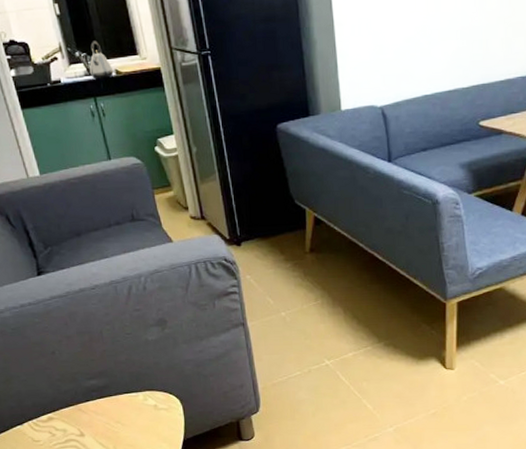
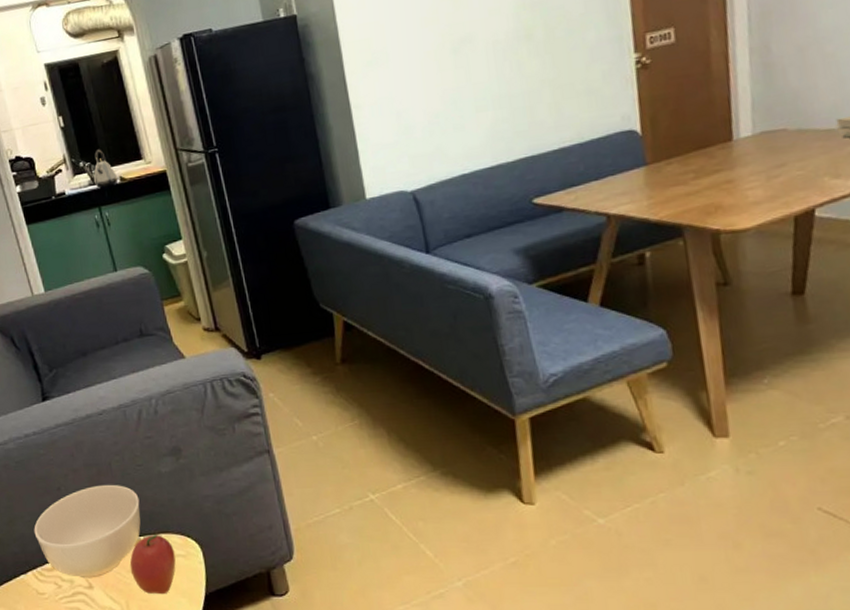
bowl: none [29,349,129,428] -> present [34,484,141,579]
fruit: none [118,391,159,441] -> present [130,533,176,595]

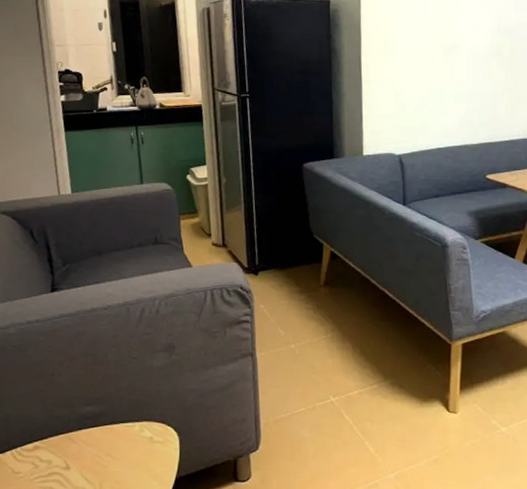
bowl: present [34,484,141,579] -> none [20,373,129,460]
fruit: present [130,533,176,595] -> none [109,421,154,477]

